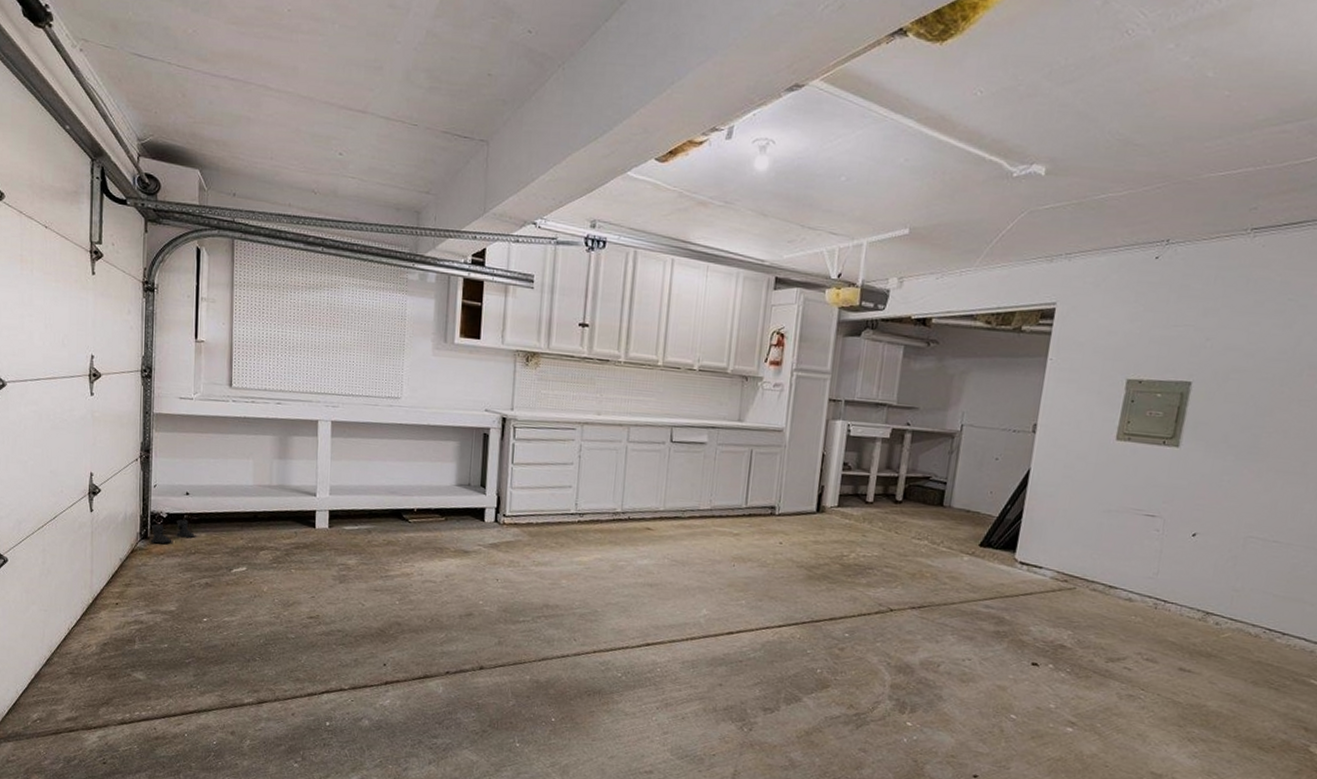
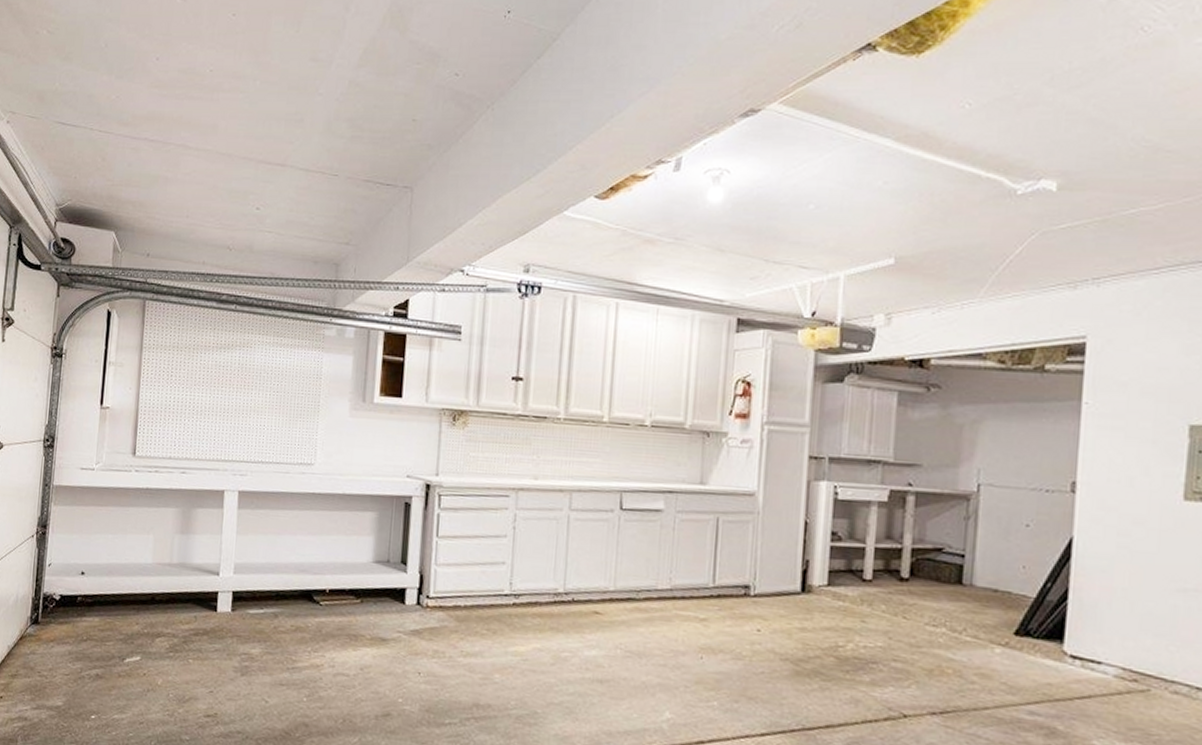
boots: present [150,519,197,544] -> none [41,602,90,629]

